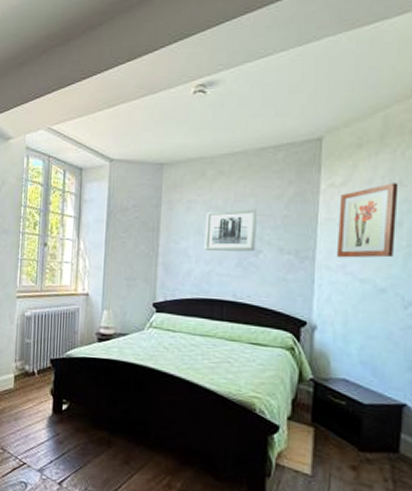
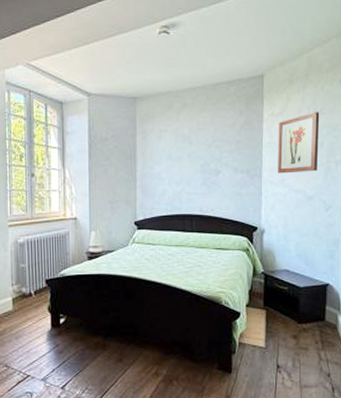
wall art: present [204,209,257,252] -> none [174,136,216,173]

